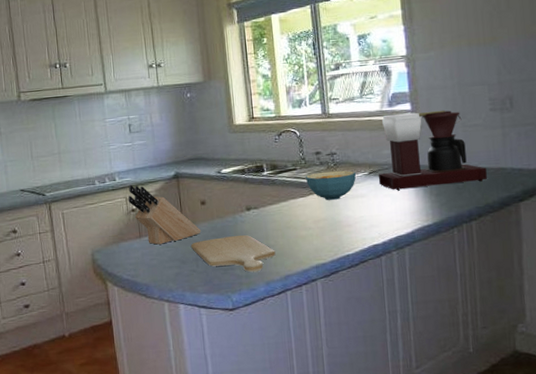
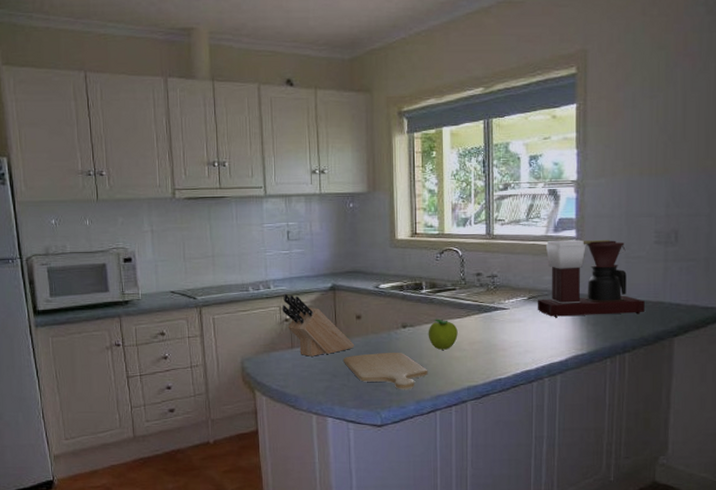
fruit: none [272,199,302,230] -> present [428,319,458,350]
cereal bowl: present [305,170,357,200] -> none [464,293,516,323]

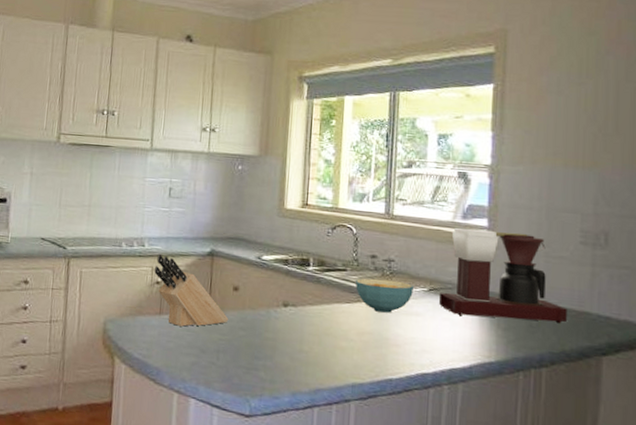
chopping board: present [344,352,428,390] -> none [215,330,308,379]
fruit: present [428,319,458,350] -> none [311,301,346,338]
cereal bowl: none [464,293,516,323] -> present [355,278,415,313]

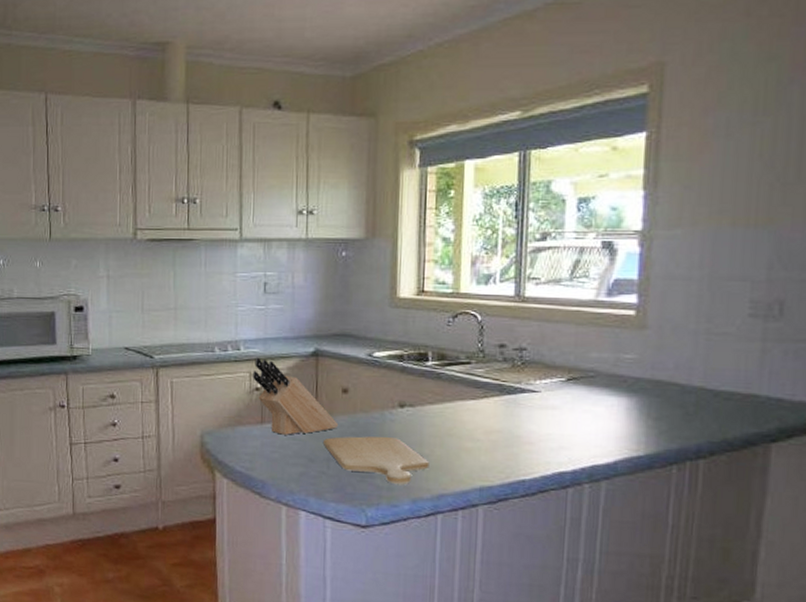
chopping board: none [215,330,308,379] -> present [324,436,429,486]
cereal bowl: present [355,278,415,313] -> none [481,370,550,408]
coffee maker: present [438,227,567,324] -> none [578,306,731,410]

